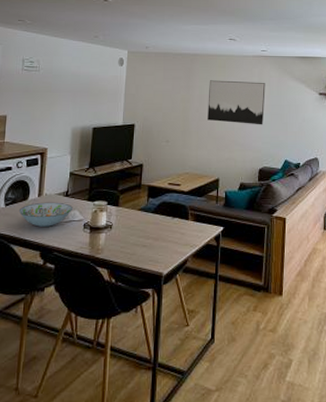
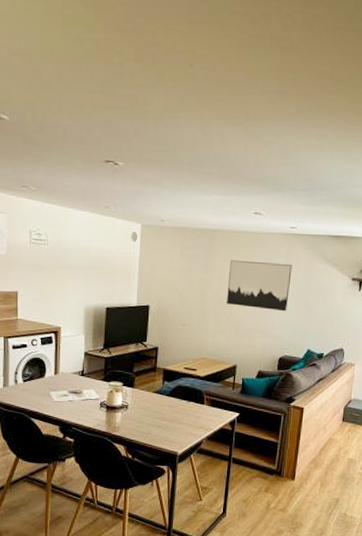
decorative bowl: present [18,202,74,227] -> none [36,380,90,404]

